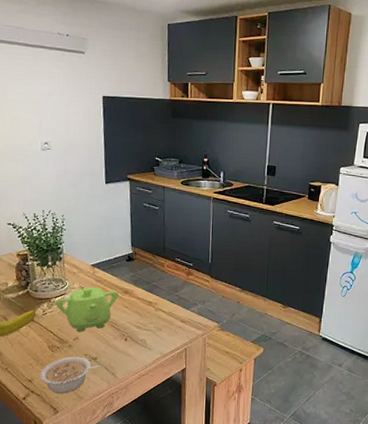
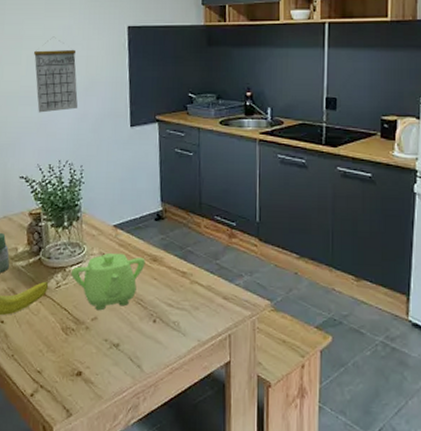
calendar: none [17,101,58,169] -> present [34,36,78,113]
legume: present [40,356,100,393] -> none [51,341,123,390]

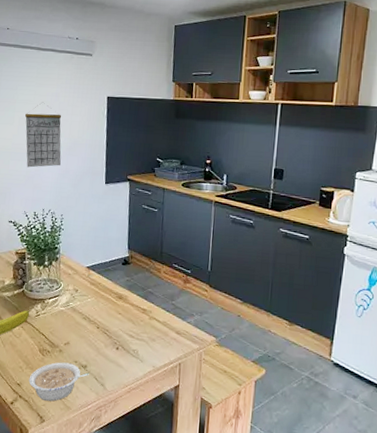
legume: none [51,341,123,390] -> present [28,362,89,402]
teapot: present [70,253,146,311] -> none [48,290,112,337]

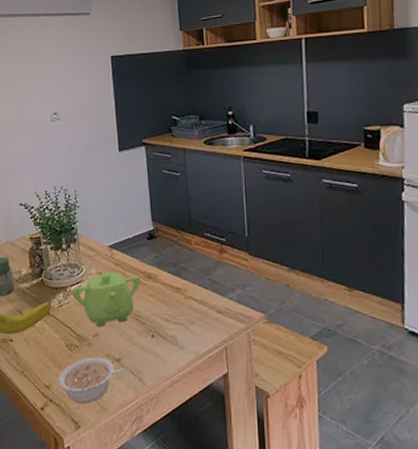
calendar: present [25,102,62,168] -> none [26,71,68,143]
teapot: none [48,290,112,337] -> present [71,272,141,328]

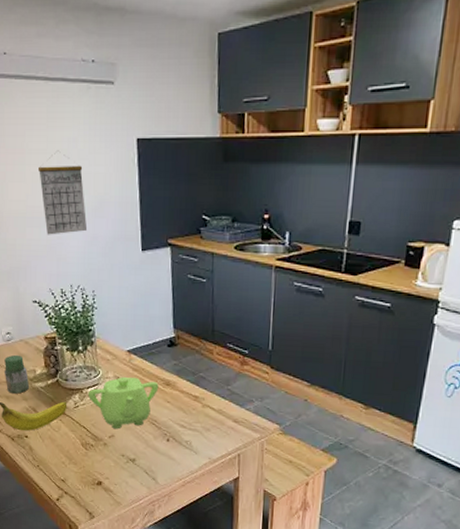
calendar: none [26,71,68,143] -> present [39,150,86,235]
legume: present [58,357,124,403] -> none [73,456,139,497]

